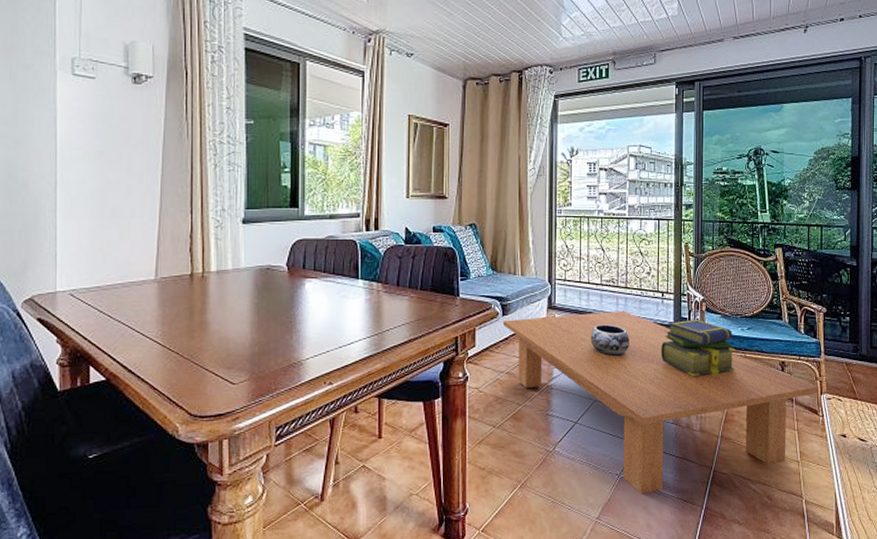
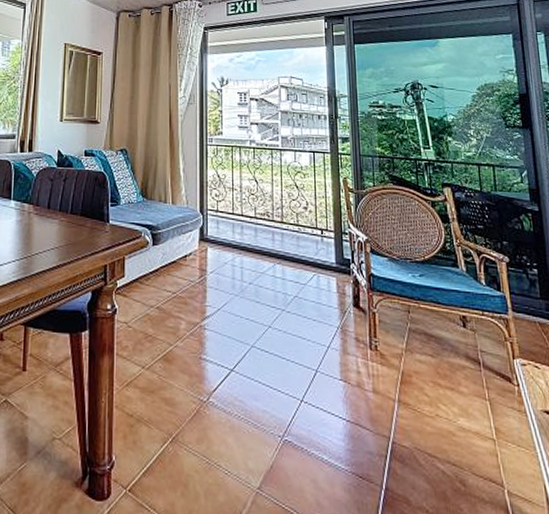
coffee table: present [502,310,818,494] -> none [152,246,510,464]
decorative bowl: present [590,324,630,356] -> none [245,261,289,297]
stack of books: present [660,319,736,377] -> none [322,261,409,327]

